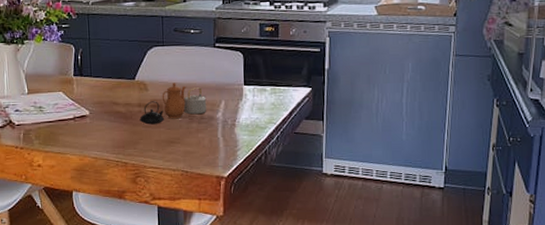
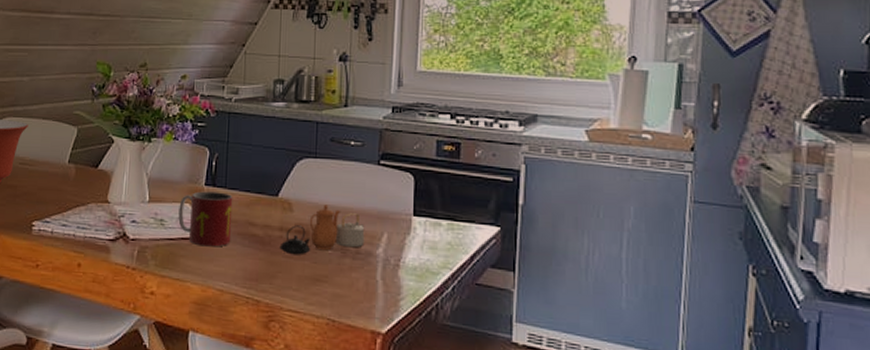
mug: none [54,80,99,125] -> present [178,191,233,247]

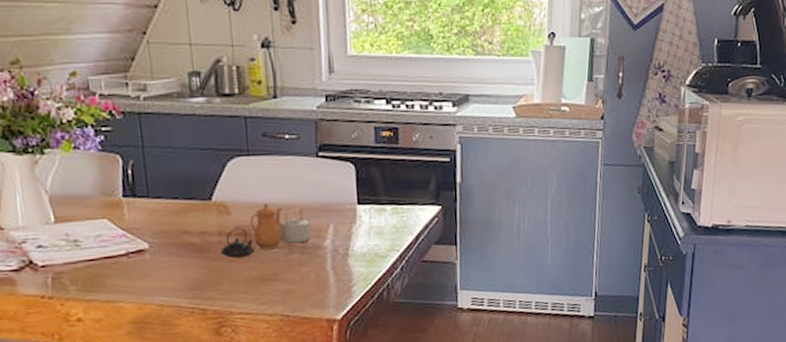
mug: present [178,191,233,247] -> none [94,202,163,263]

